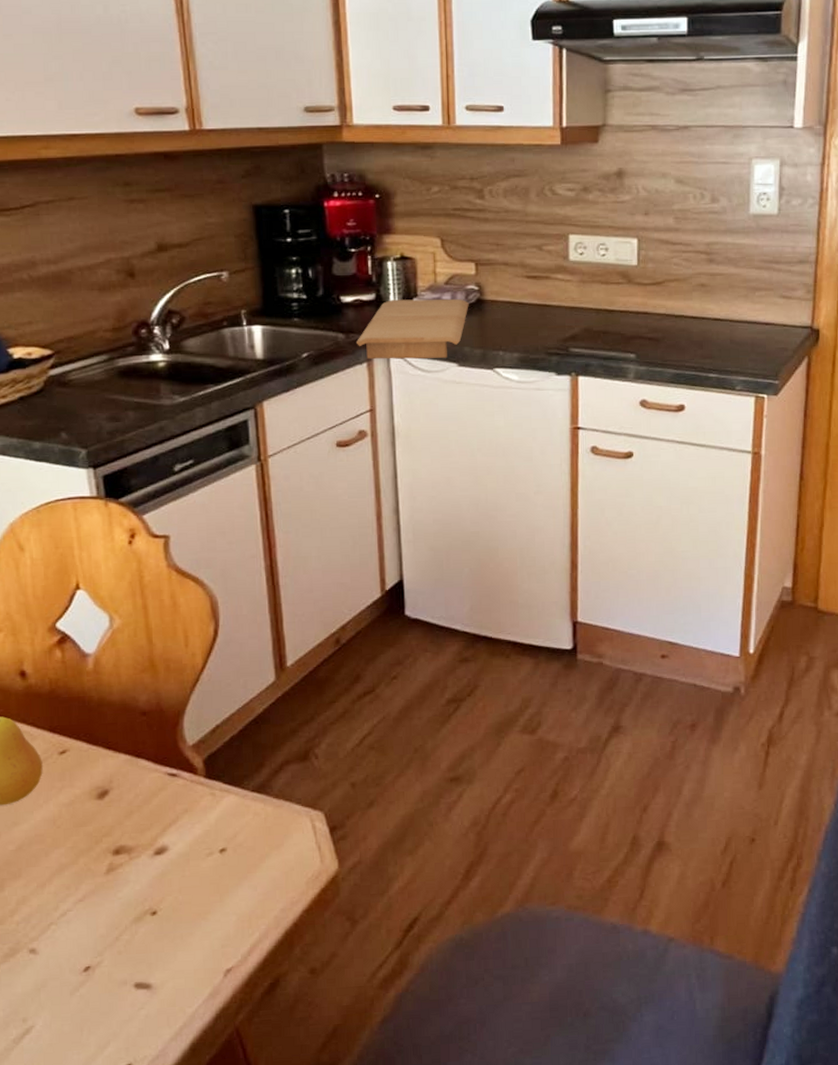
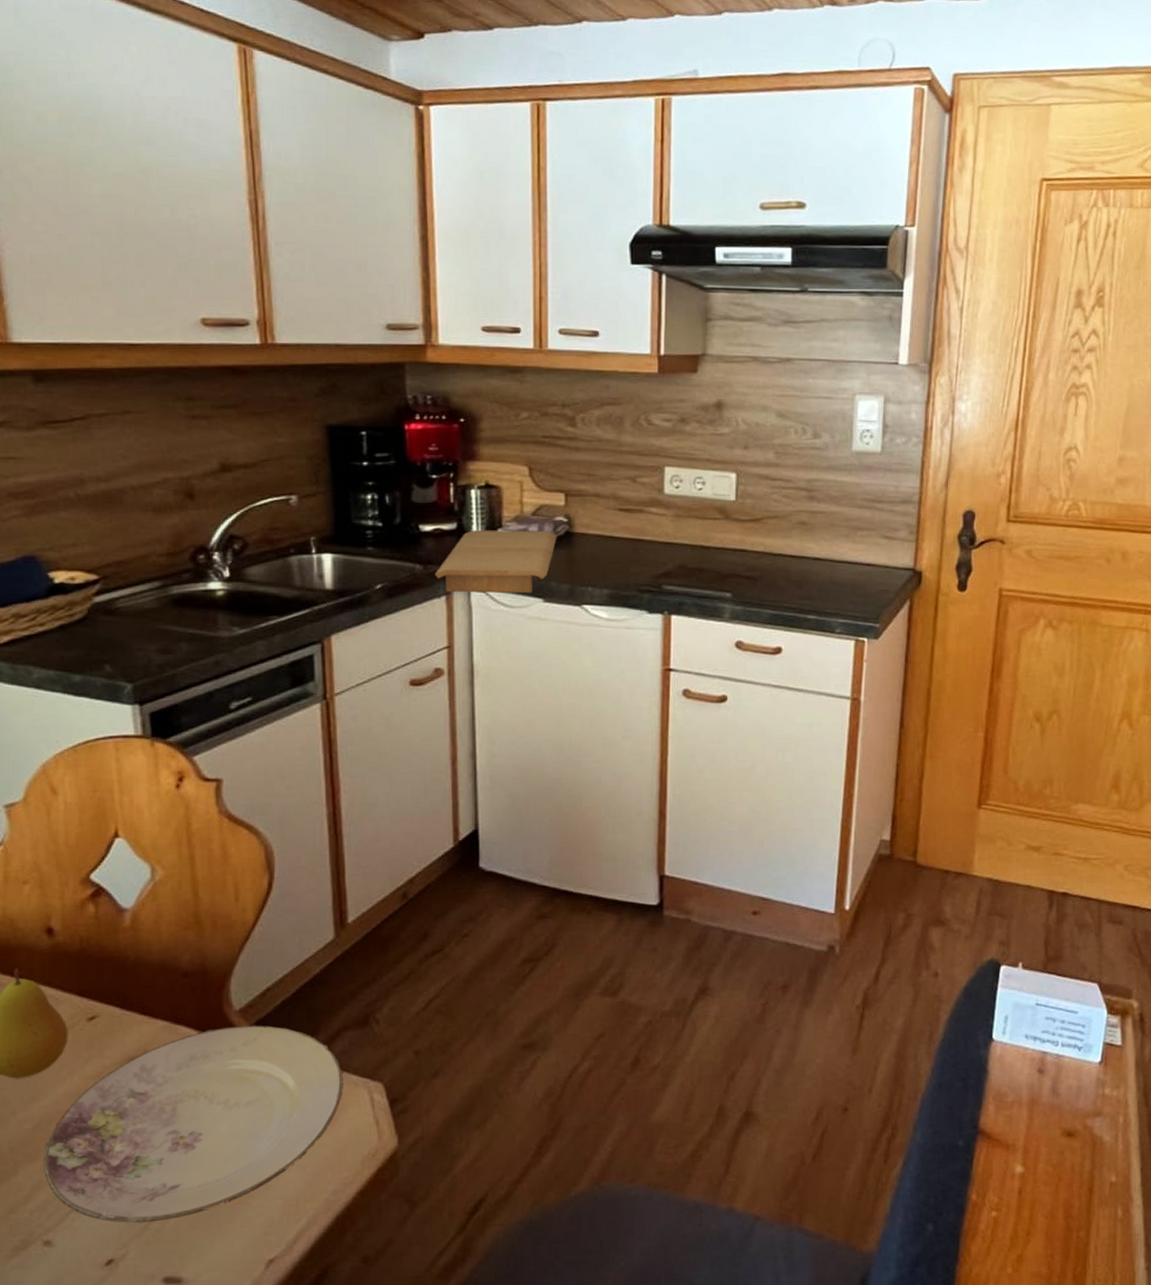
plate: none [25,759,288,935] -> present [42,1025,343,1224]

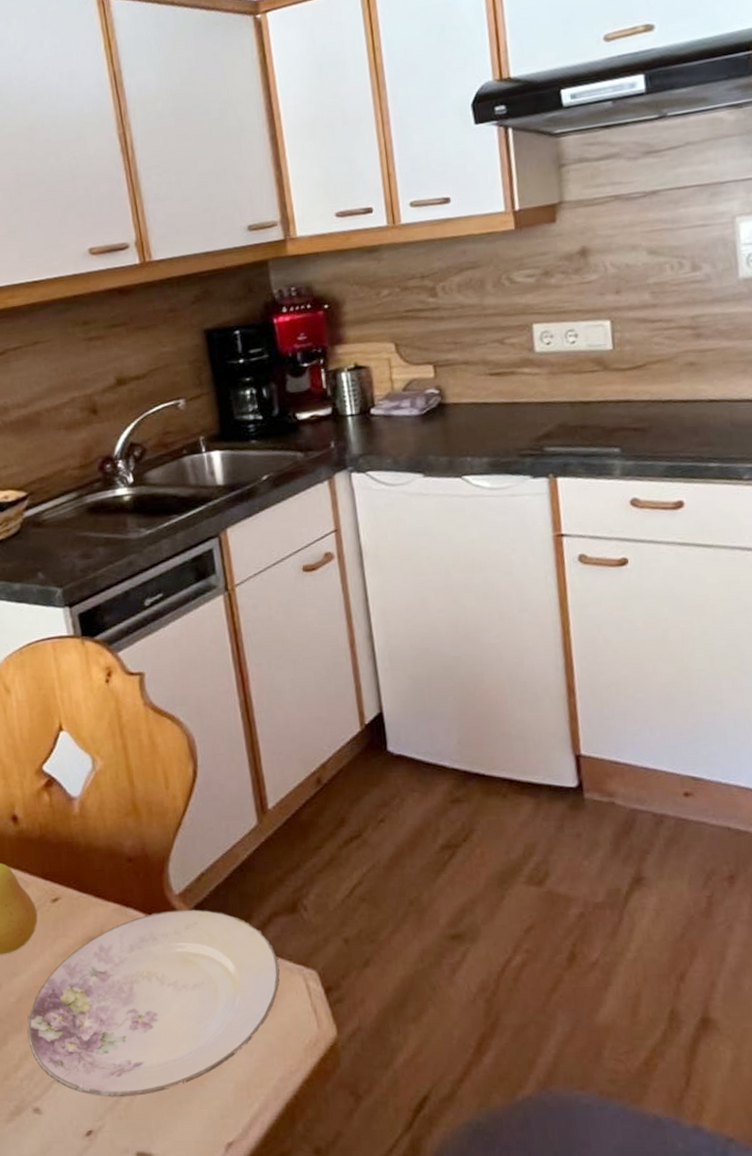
cutting board: present [435,530,557,593] -> none [316,404,430,477]

